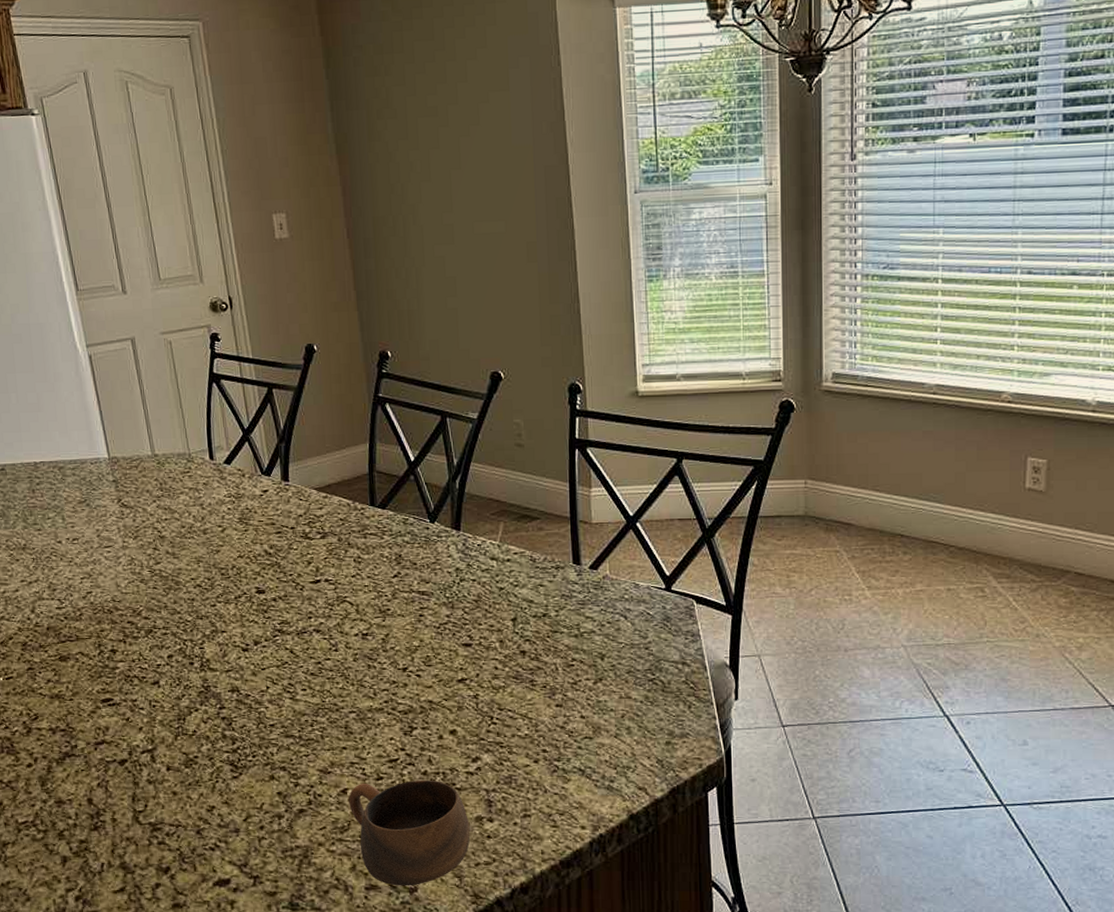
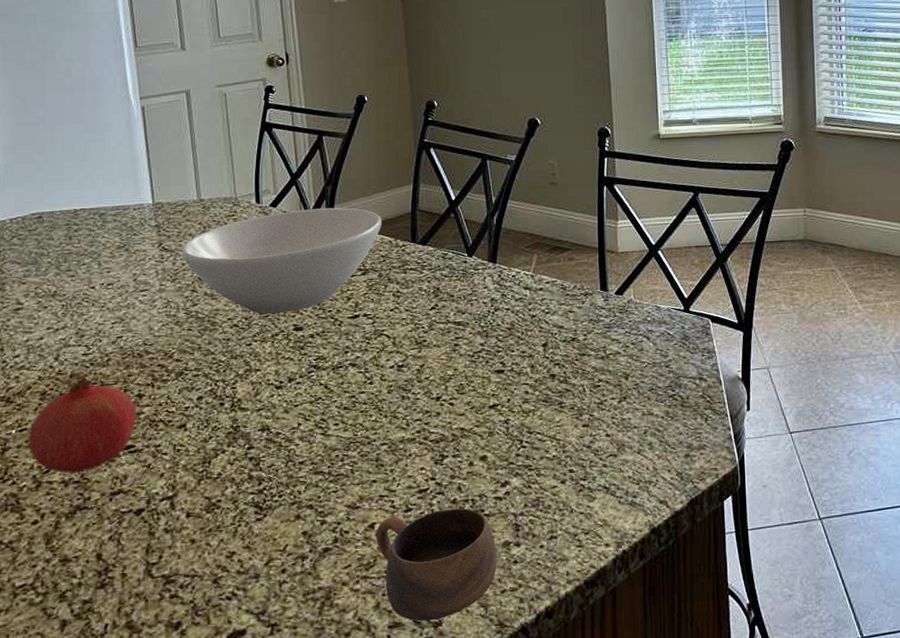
fruit: none [15,629,113,722] -> present [28,375,137,474]
bowl: none [140,466,339,576] -> present [181,207,382,315]

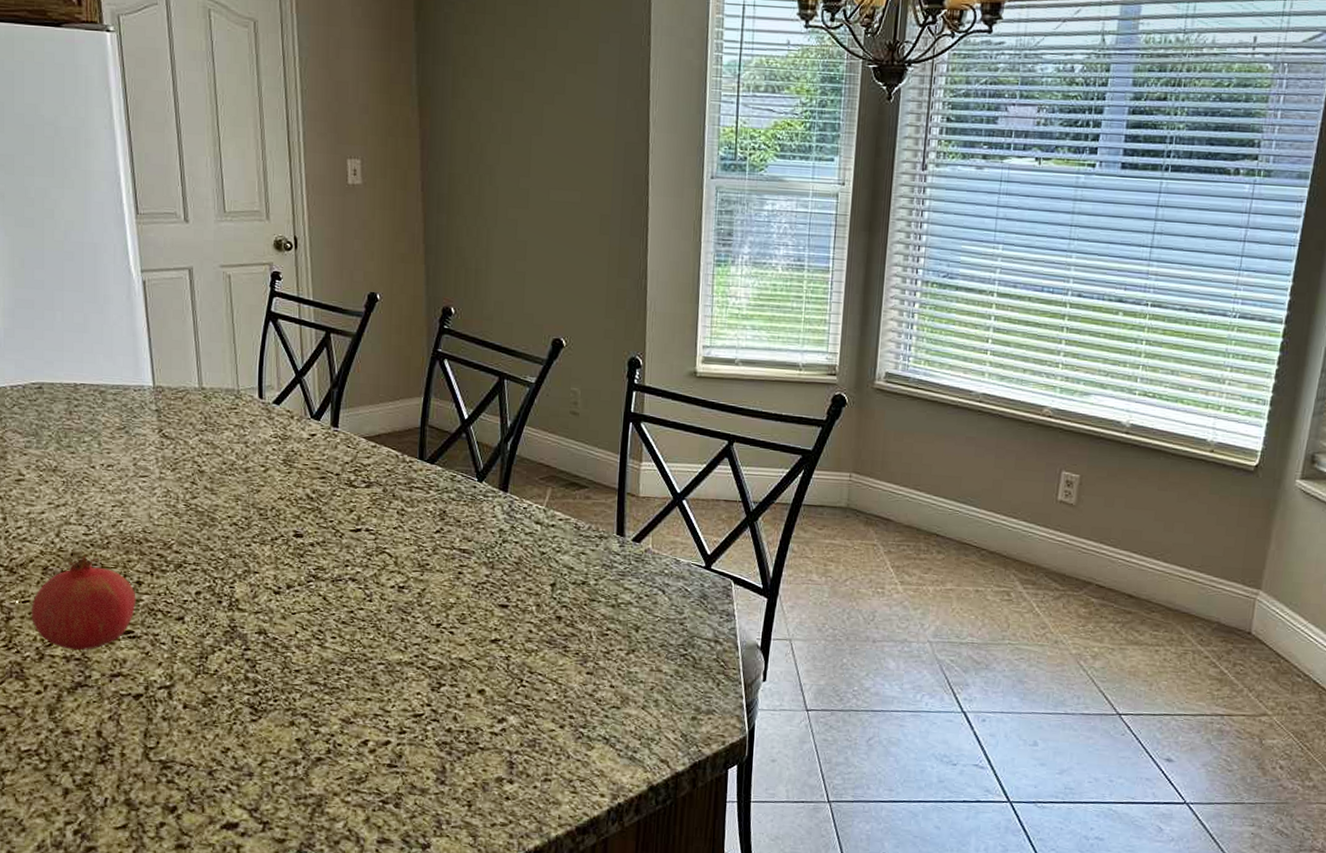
bowl: present [181,207,382,315] -> none [182,410,390,518]
cup: present [376,507,497,622] -> none [369,735,490,842]

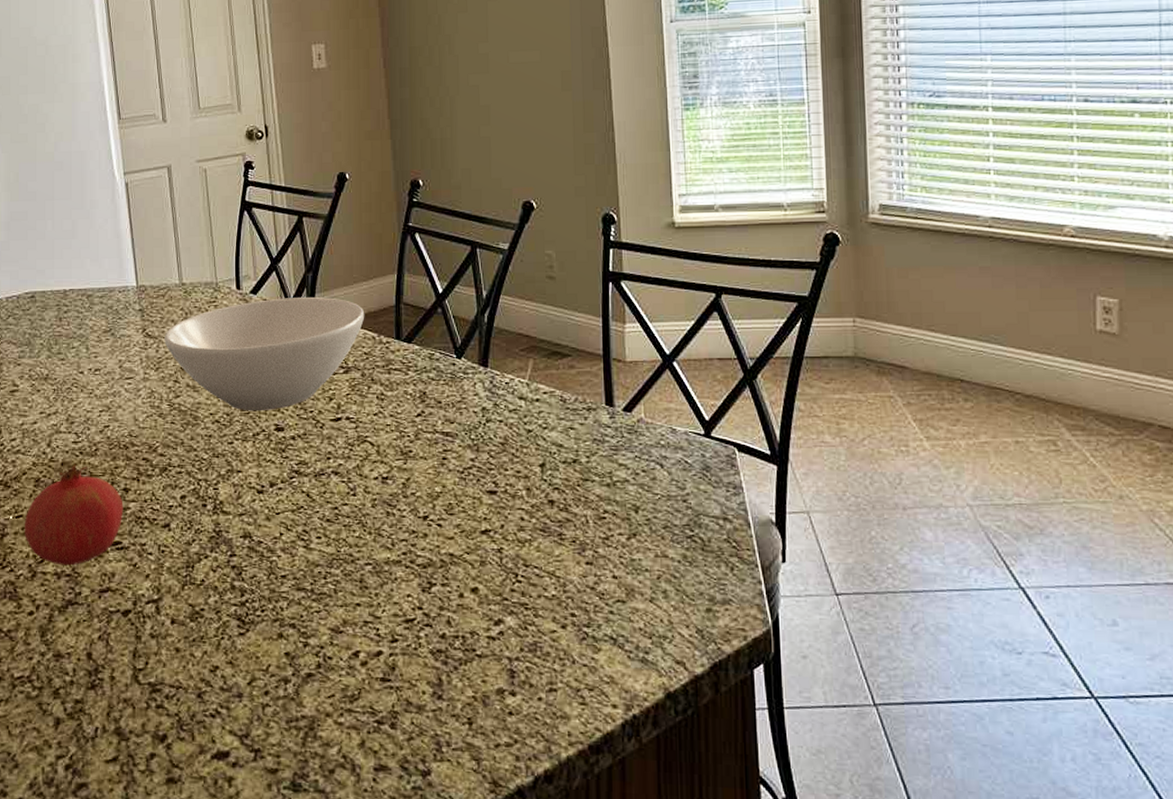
bowl: none [182,410,390,518] -> present [164,297,365,411]

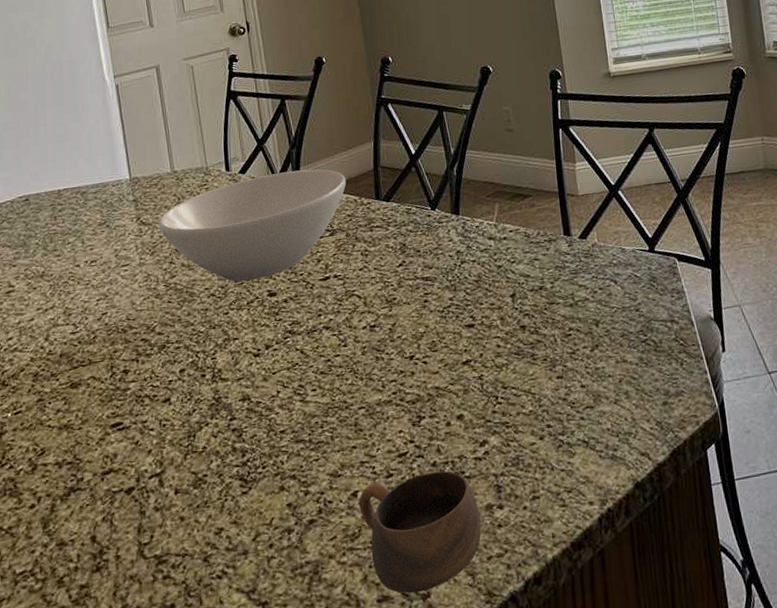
fruit: present [24,464,123,566] -> none [23,354,124,455]
cup: none [360,643,491,769] -> present [359,470,482,594]

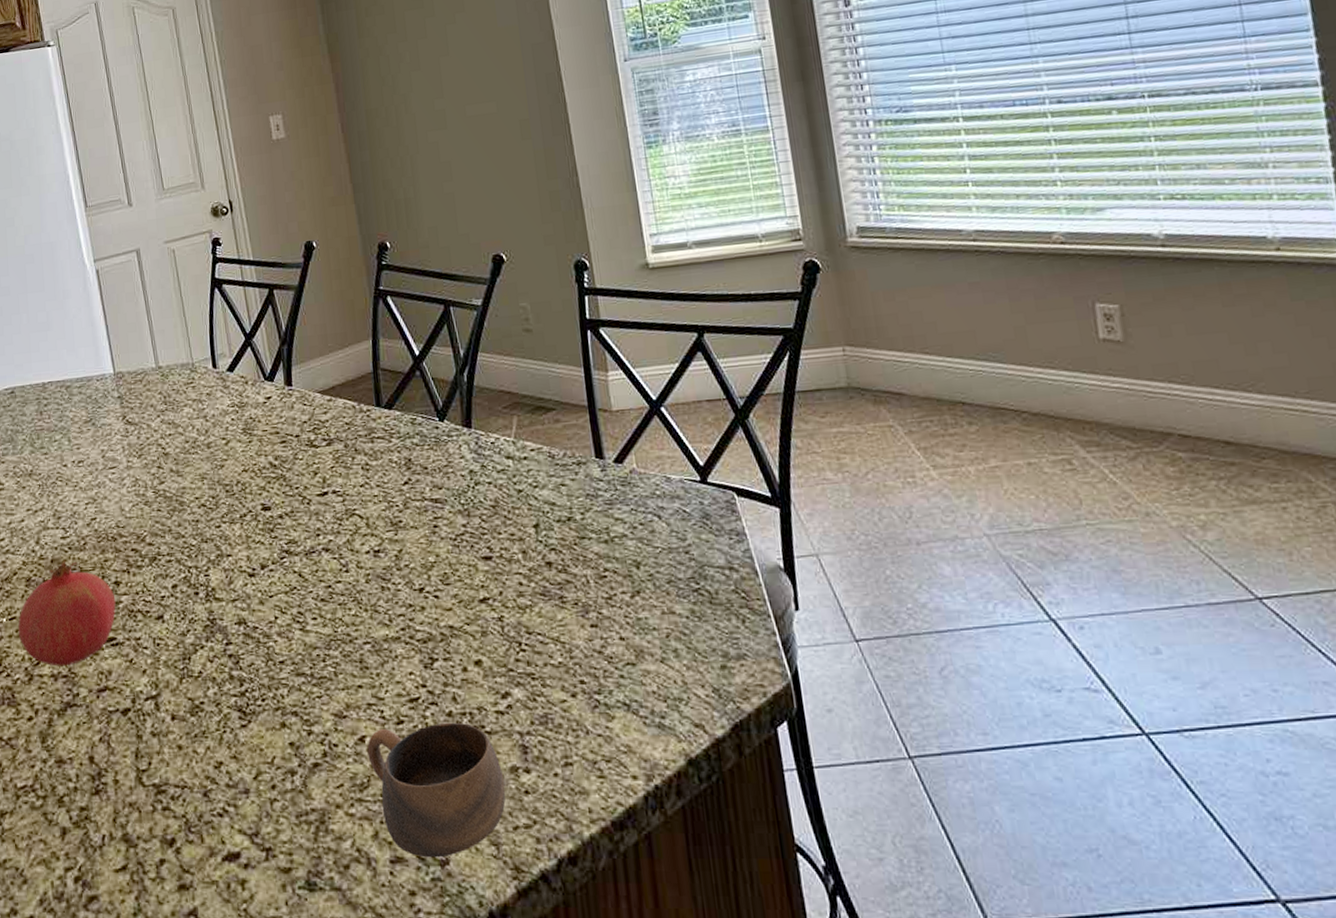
fruit: none [23,354,124,455] -> present [18,560,116,667]
bowl: present [158,169,347,282] -> none [145,369,343,493]

